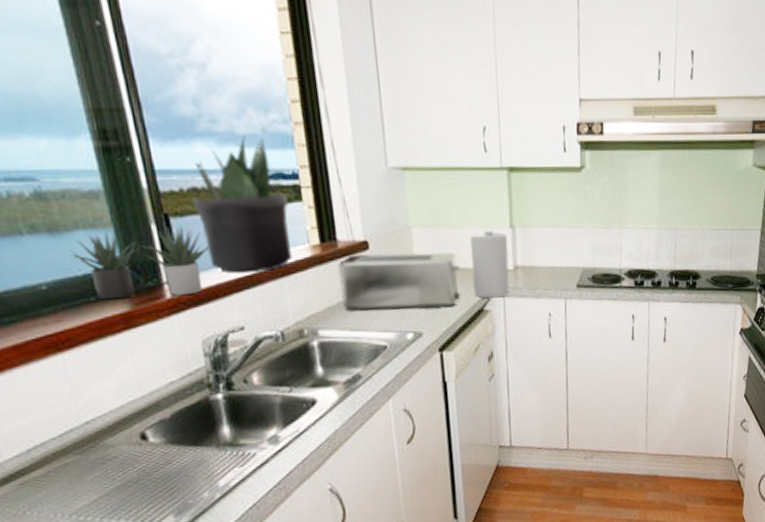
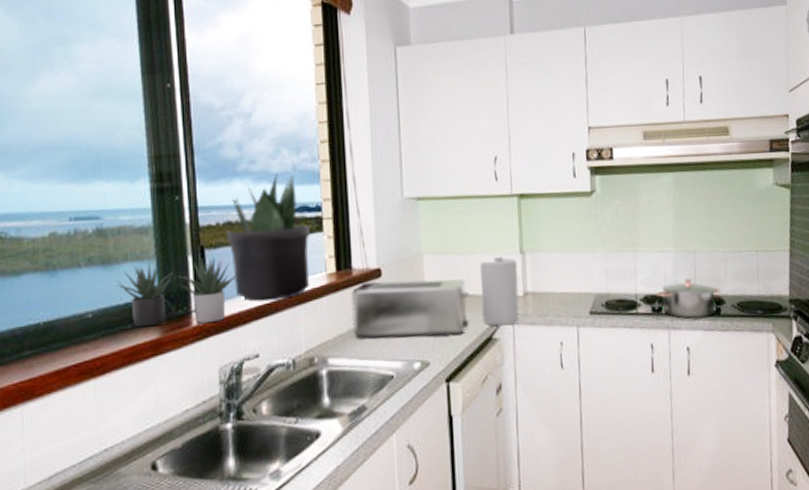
cooking pot: none [638,254,698,292] -> present [655,278,721,319]

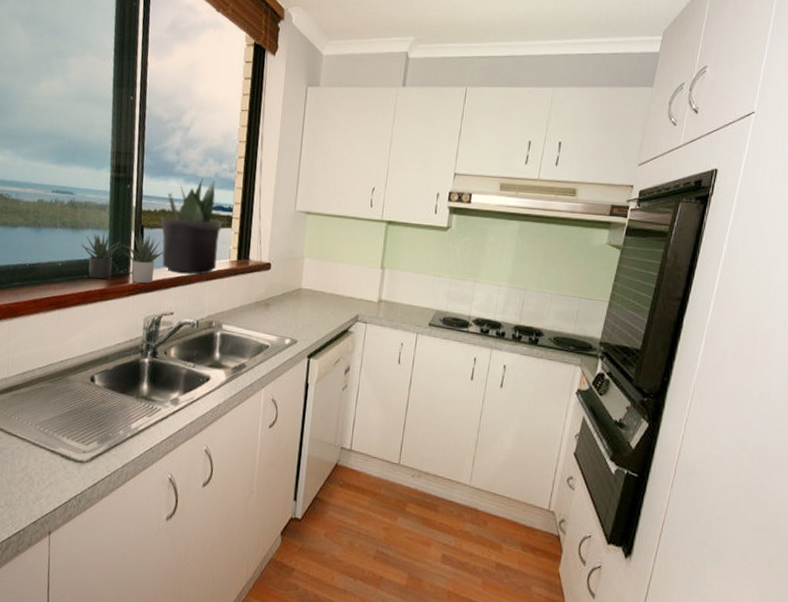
toaster: present [350,279,469,340] -> none [243,272,336,324]
paper towel holder: present [480,256,519,327] -> none [343,268,378,323]
cooking pot: present [655,278,721,319] -> none [485,310,542,344]

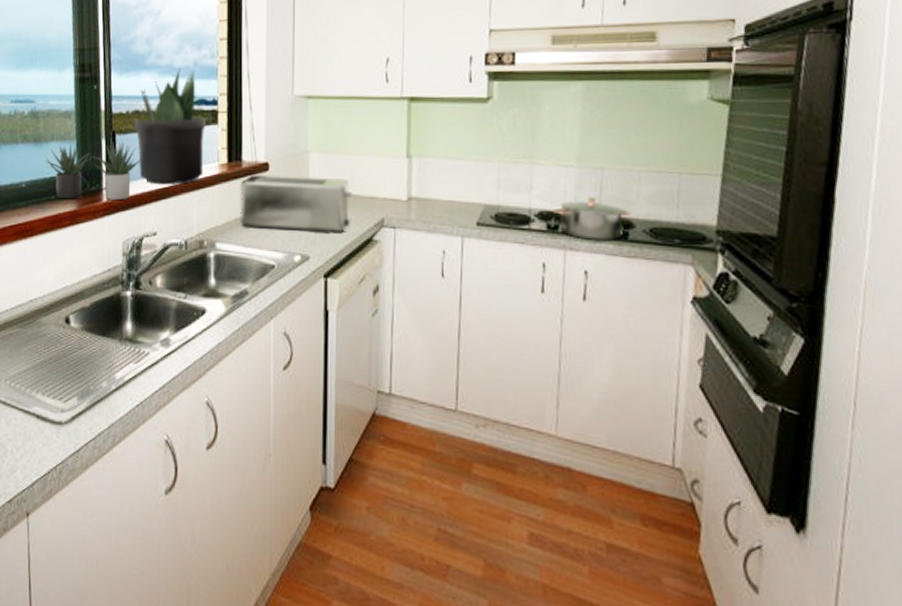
toaster: none [243,272,336,324] -> present [239,175,352,234]
cooking pot: none [485,310,542,344] -> present [552,197,631,242]

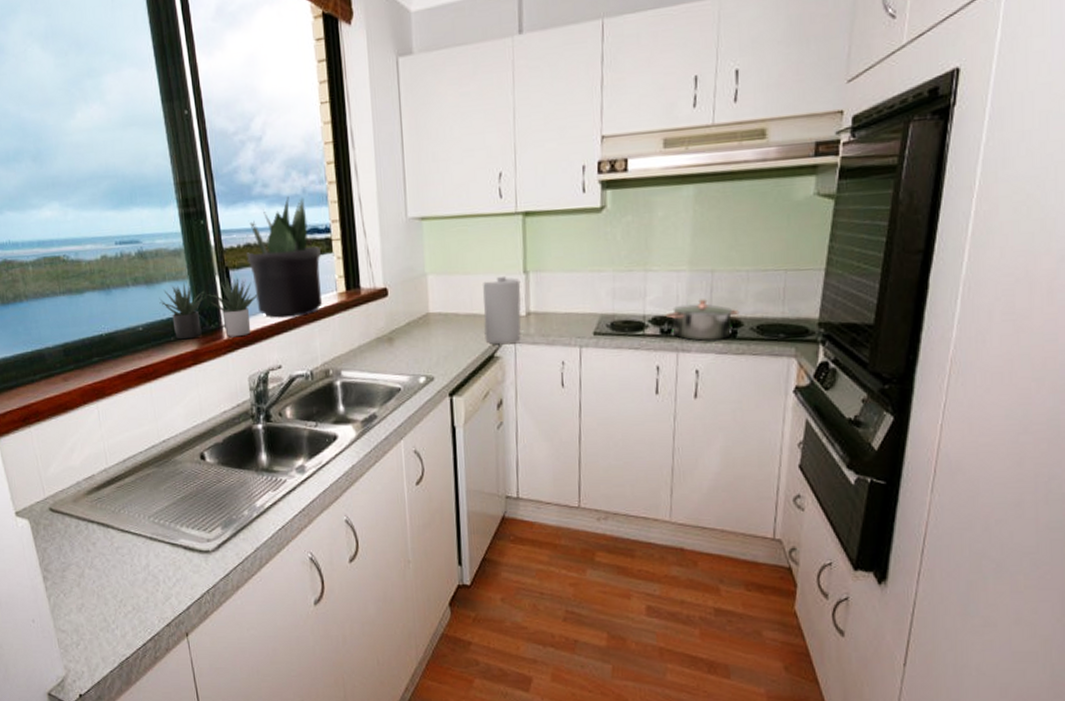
toaster: present [239,175,352,234] -> none [359,298,472,355]
paper towel holder: none [364,158,403,228] -> present [483,275,521,345]

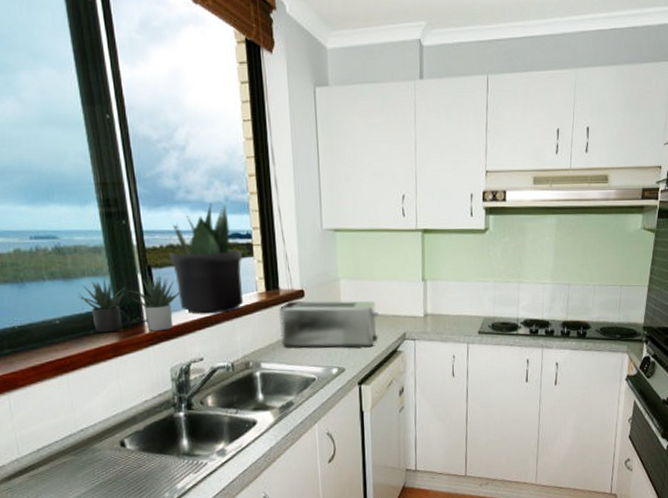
toaster: none [359,298,472,355] -> present [278,300,379,349]
paper towel holder: present [483,275,521,345] -> none [388,282,420,341]
cooking pot: present [665,299,740,342] -> none [533,306,588,340]

